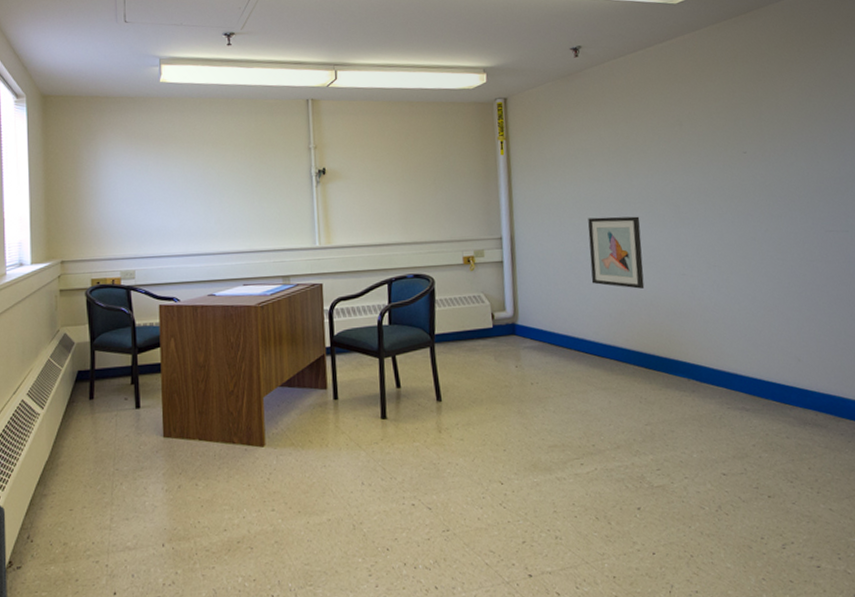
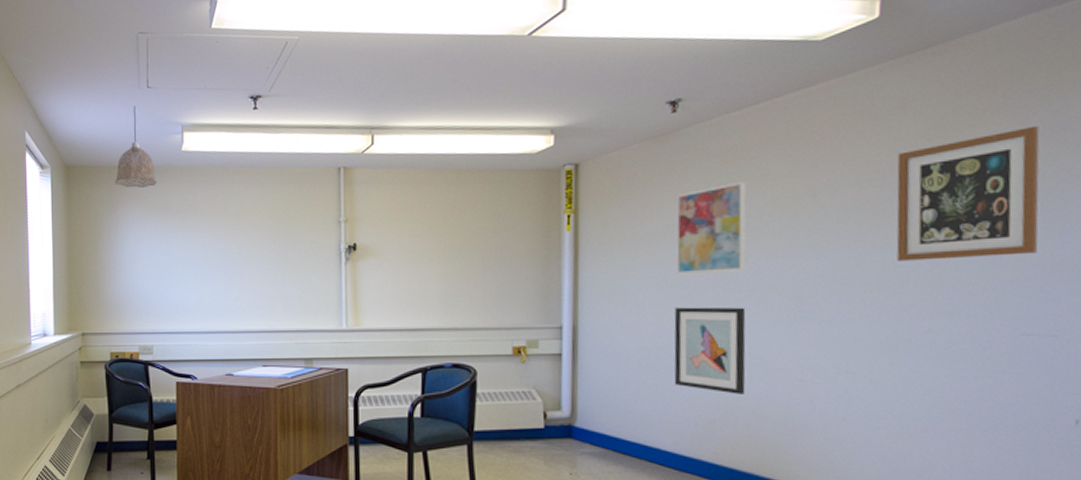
pendant lamp: none [94,38,136,117] -> present [115,105,157,188]
wall art: none [583,113,638,191] -> present [676,181,747,275]
wall art: none [734,73,830,176] -> present [896,125,1040,261]

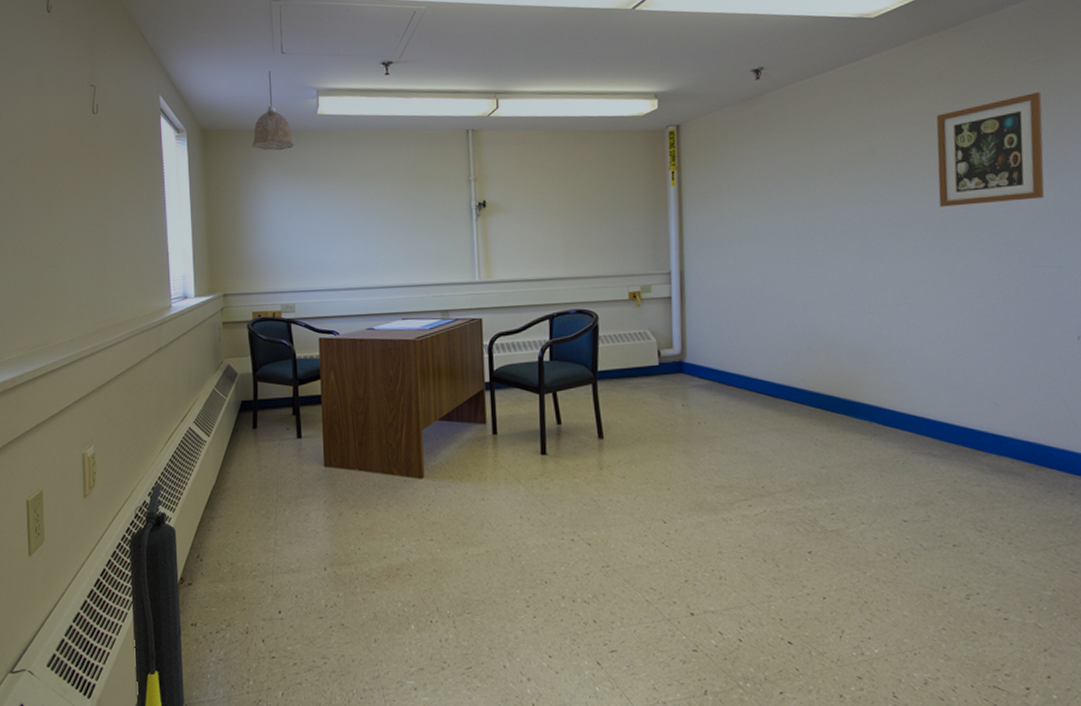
wall art: present [674,307,746,394] -> none [764,250,825,327]
wall art: present [676,181,747,275] -> none [763,140,822,224]

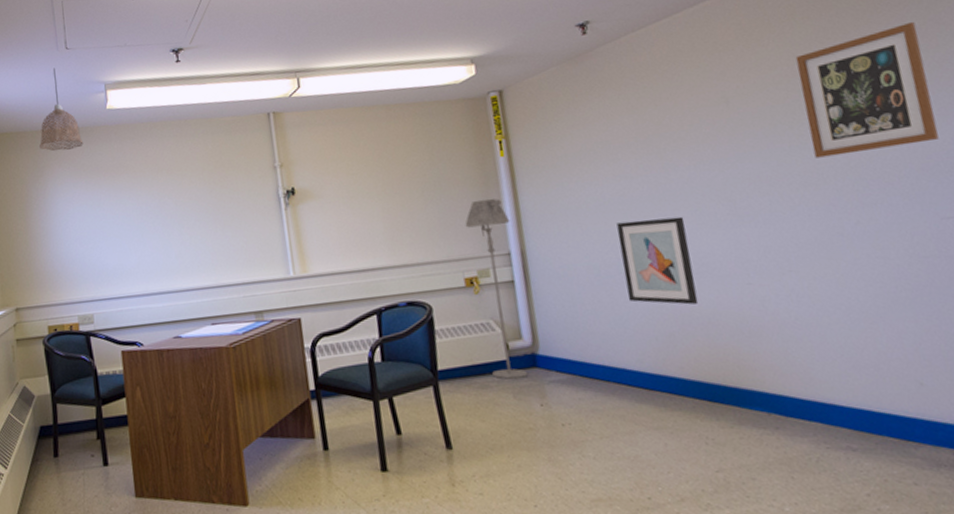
floor lamp: none [634,223,675,382] -> present [465,198,529,380]
wall art: none [764,250,825,327] -> present [616,216,699,305]

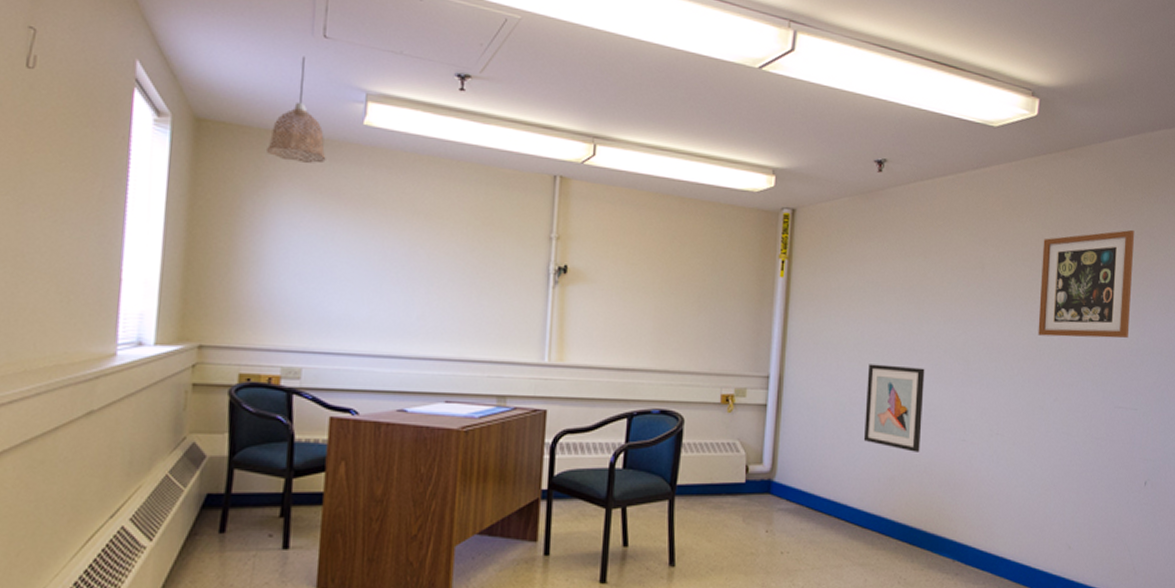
floor lamp: present [465,198,529,380] -> none [728,316,776,502]

